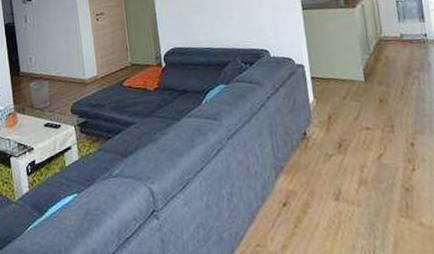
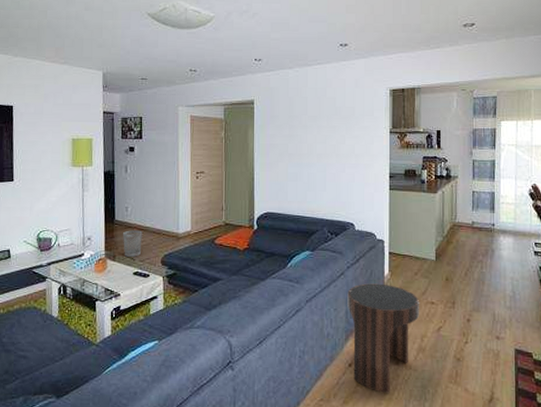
side table: none [271,112,355,234] -> present [347,283,420,394]

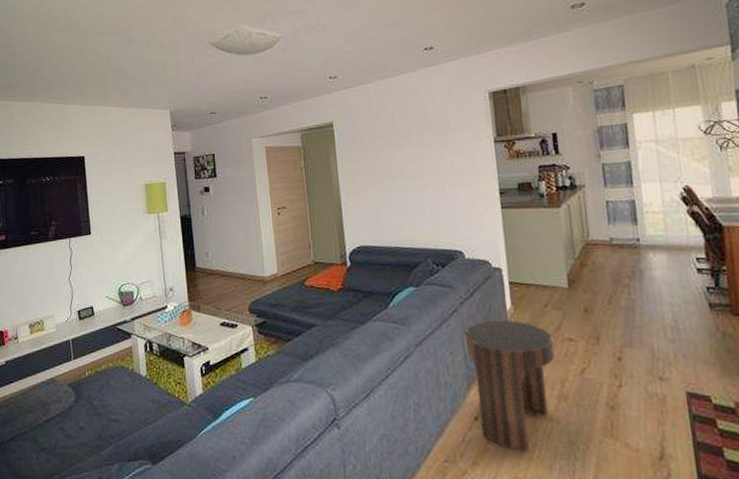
wastebasket: present [122,230,142,257] -> none [204,276,227,306]

